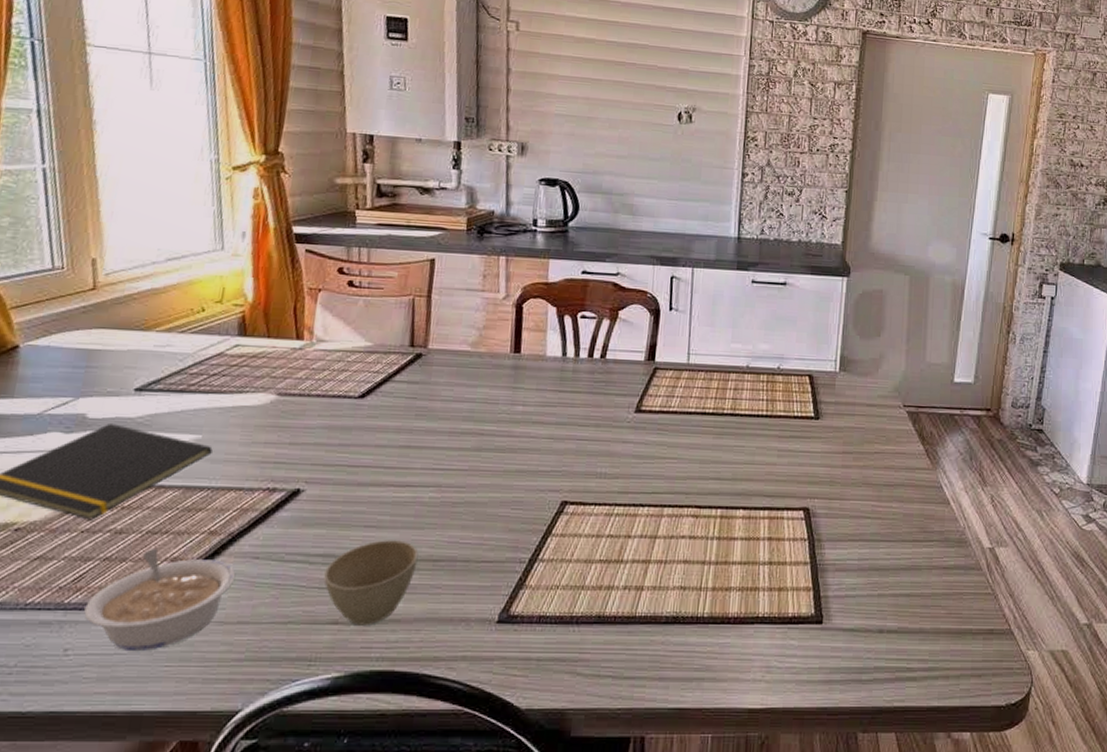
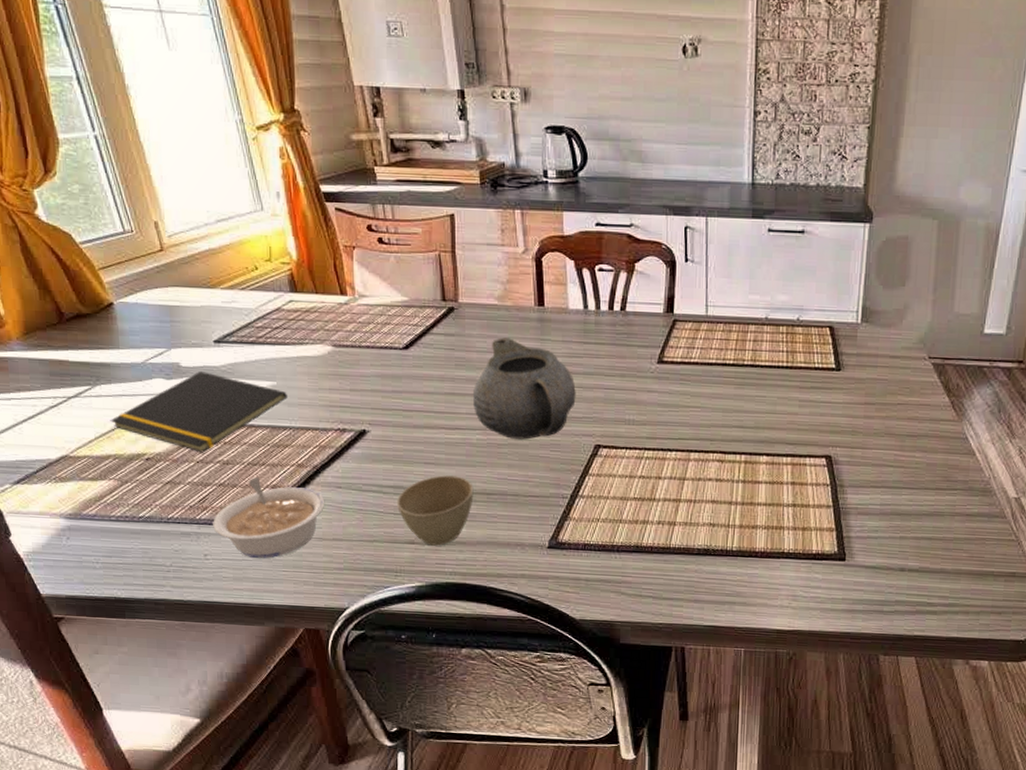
teapot: none [430,385,546,497] -> present [472,337,576,440]

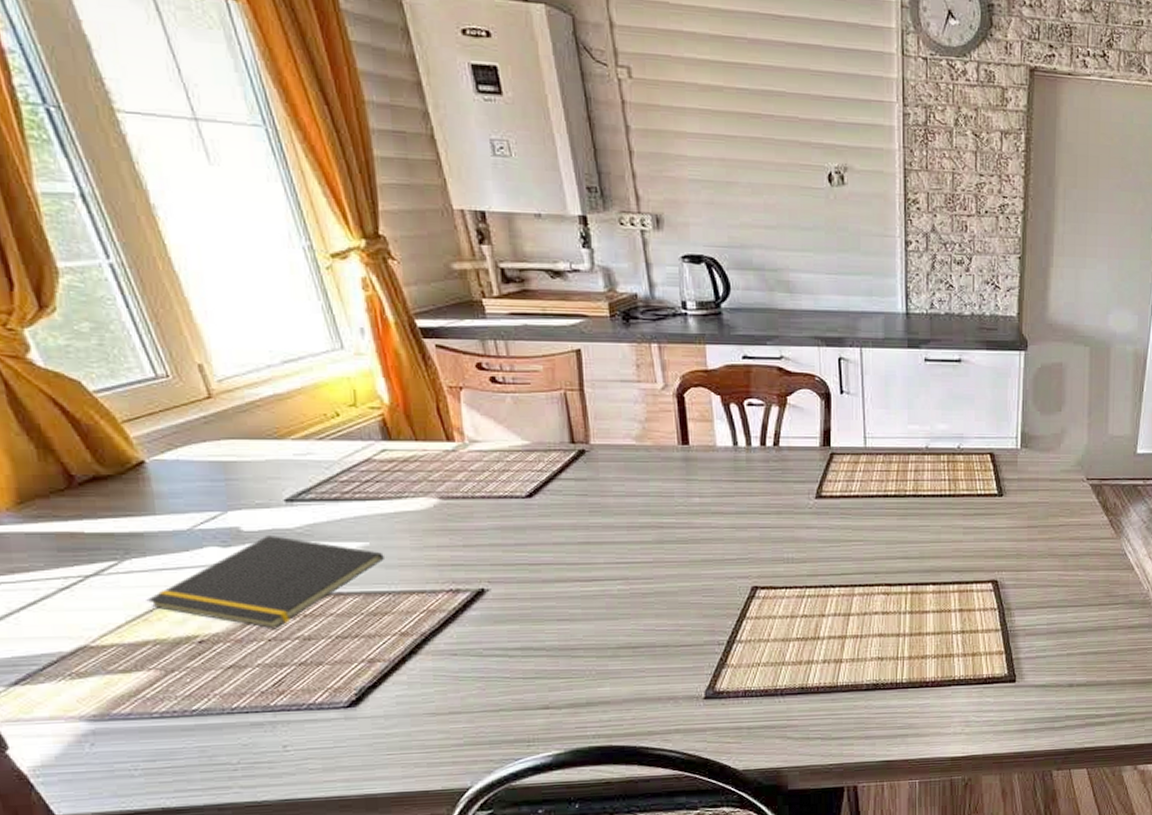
legume: present [213,476,325,558] -> none [293,651,438,743]
cup: present [397,475,474,546] -> none [526,631,617,709]
teapot: present [472,337,576,440] -> none [610,480,729,587]

